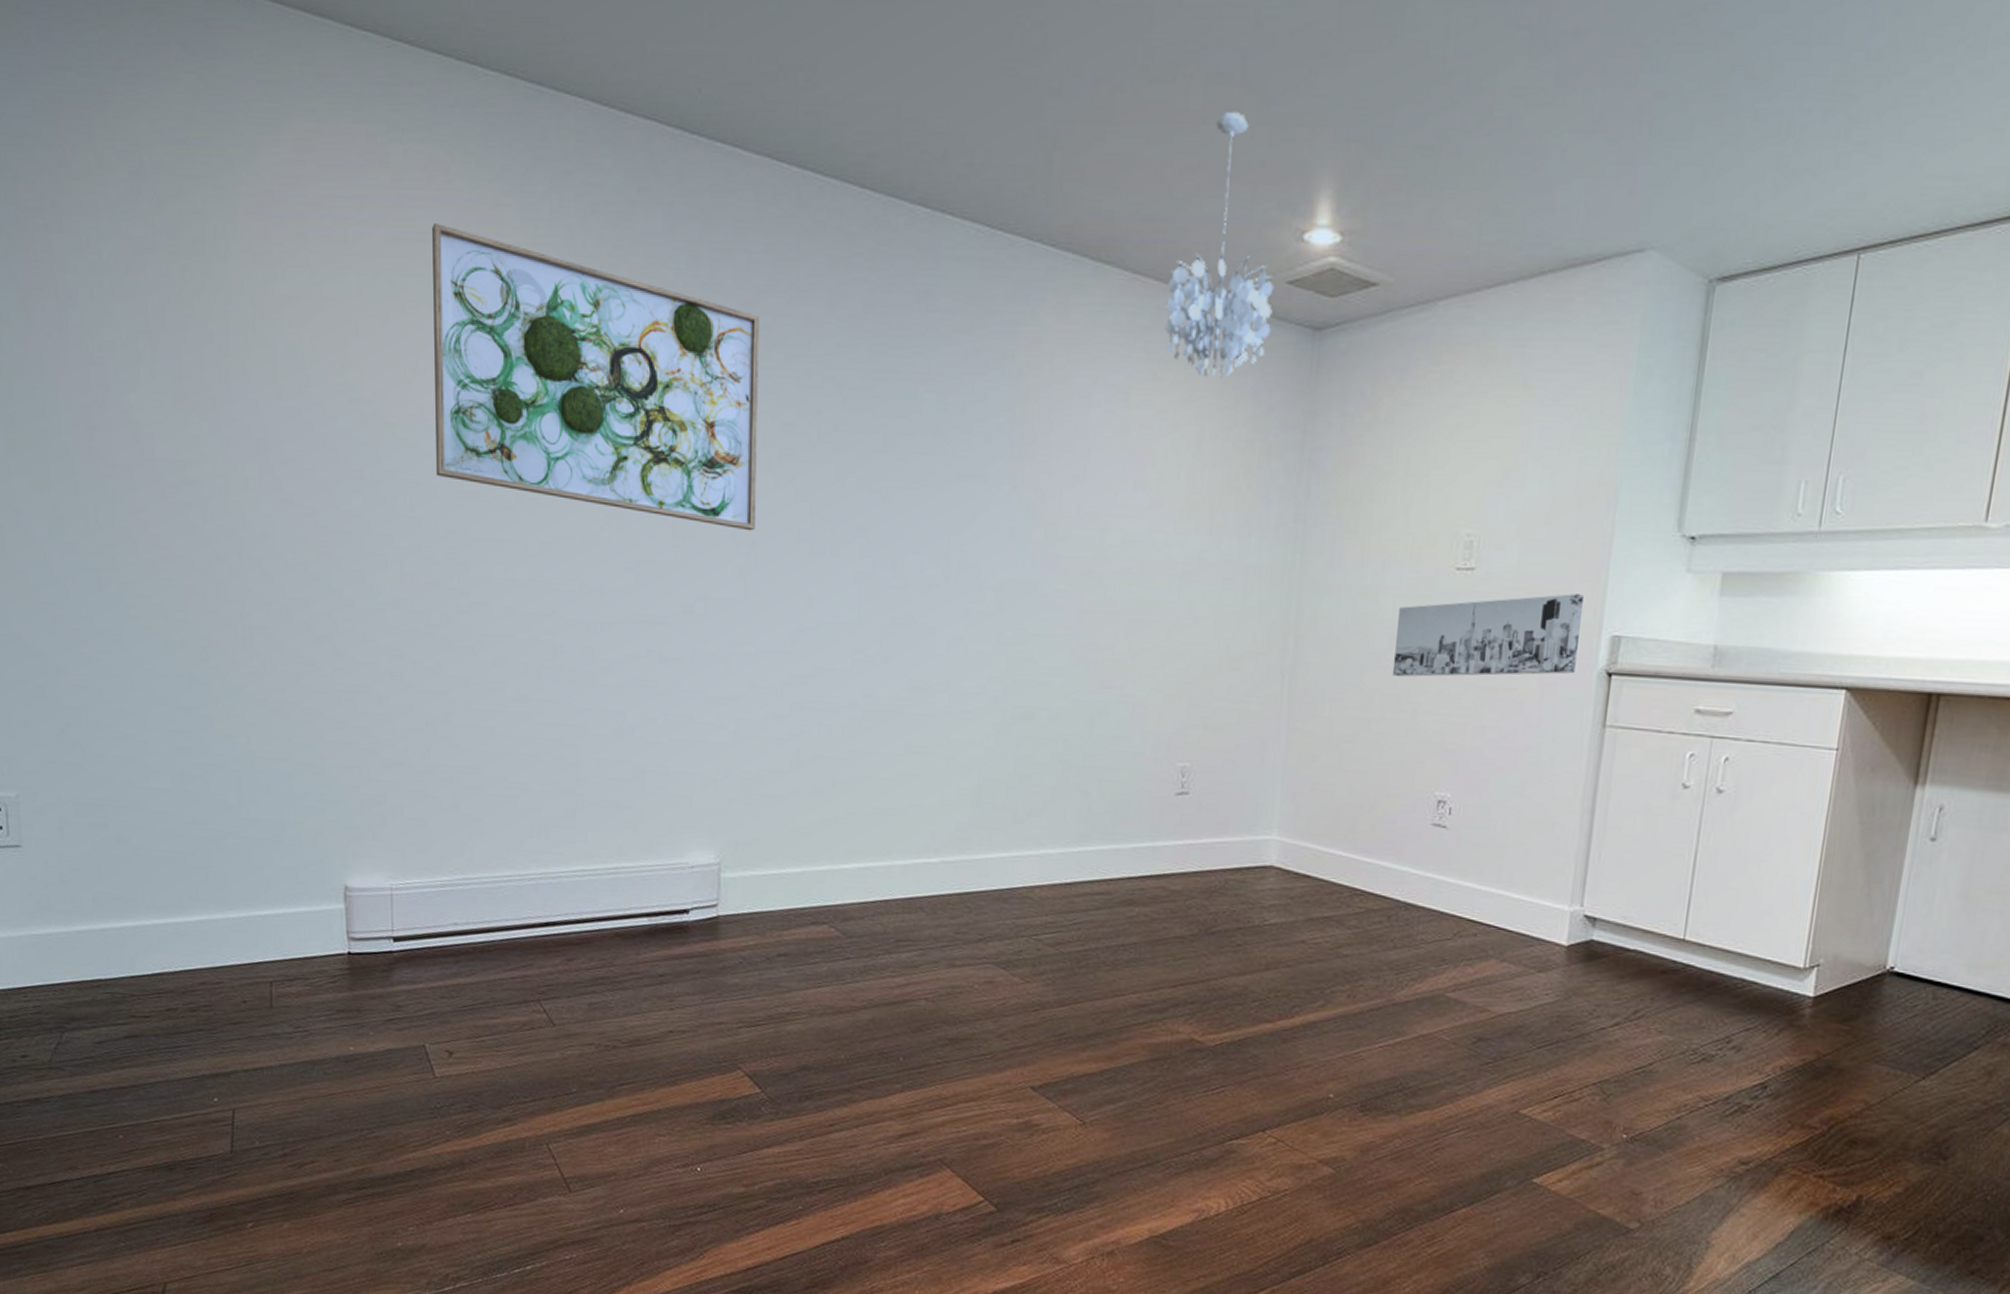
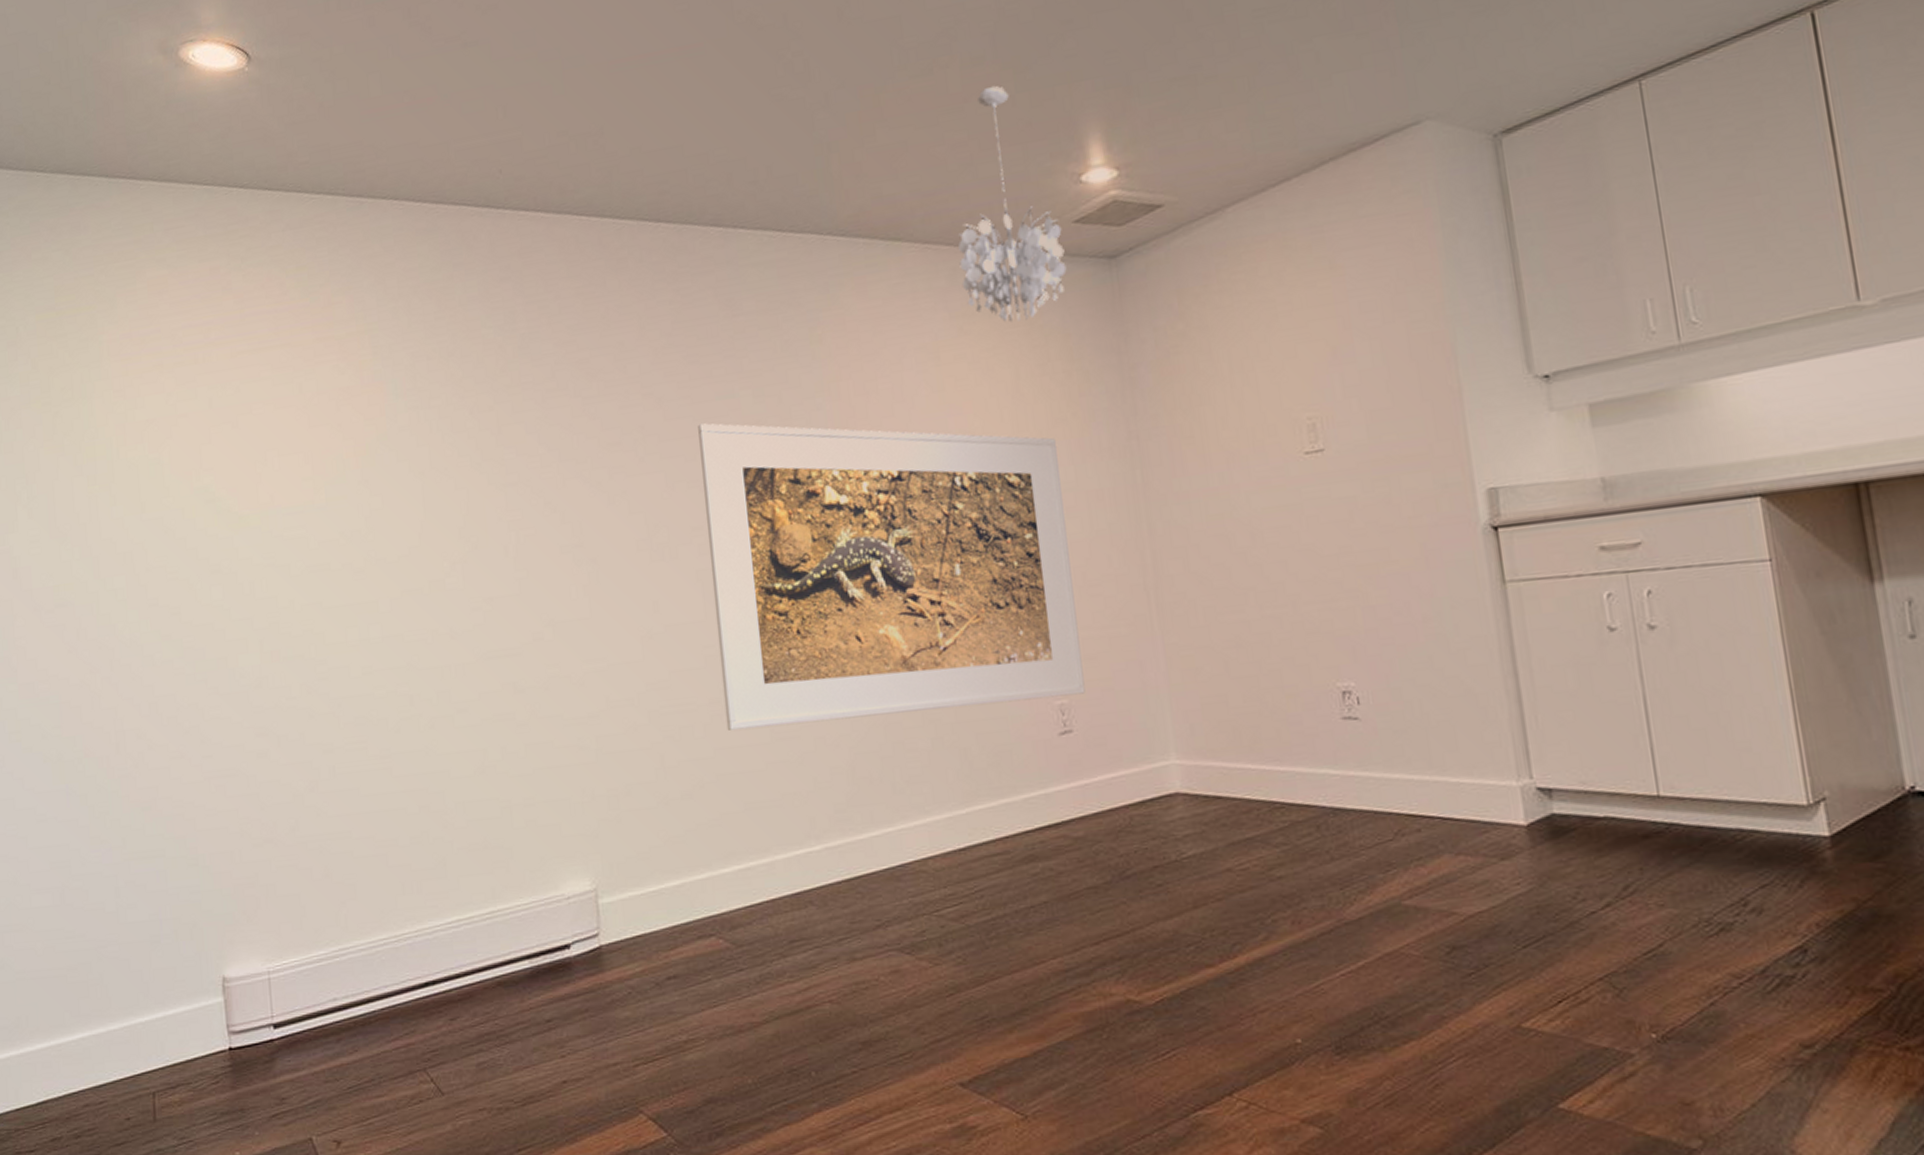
wall art: present [432,223,759,531] -> none [272,331,594,556]
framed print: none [864,421,1228,761] -> present [698,423,1086,731]
wall art: present [1392,594,1584,677] -> none [1254,453,1457,572]

